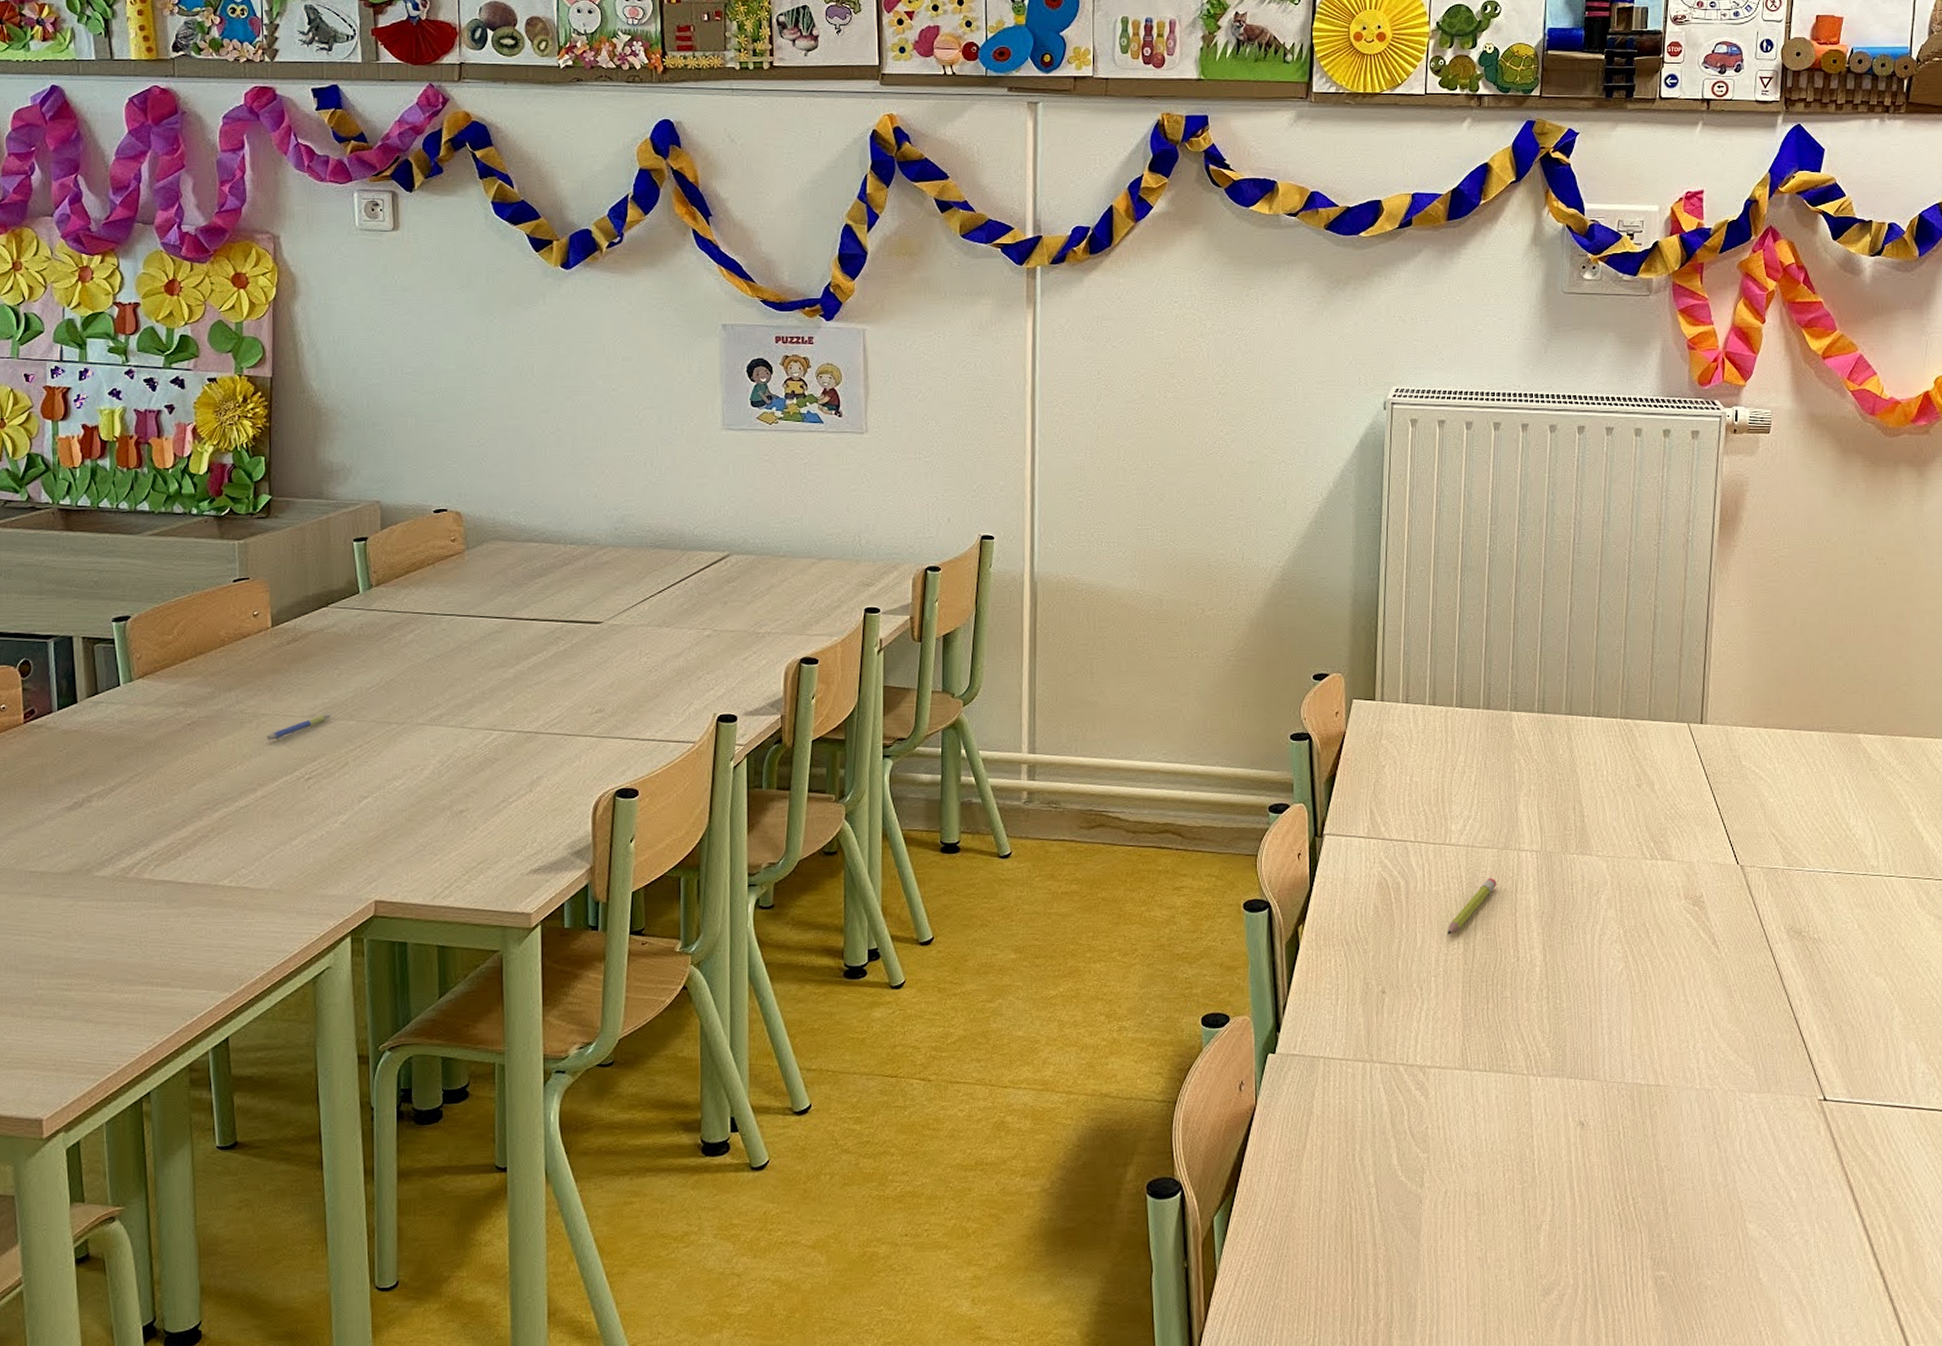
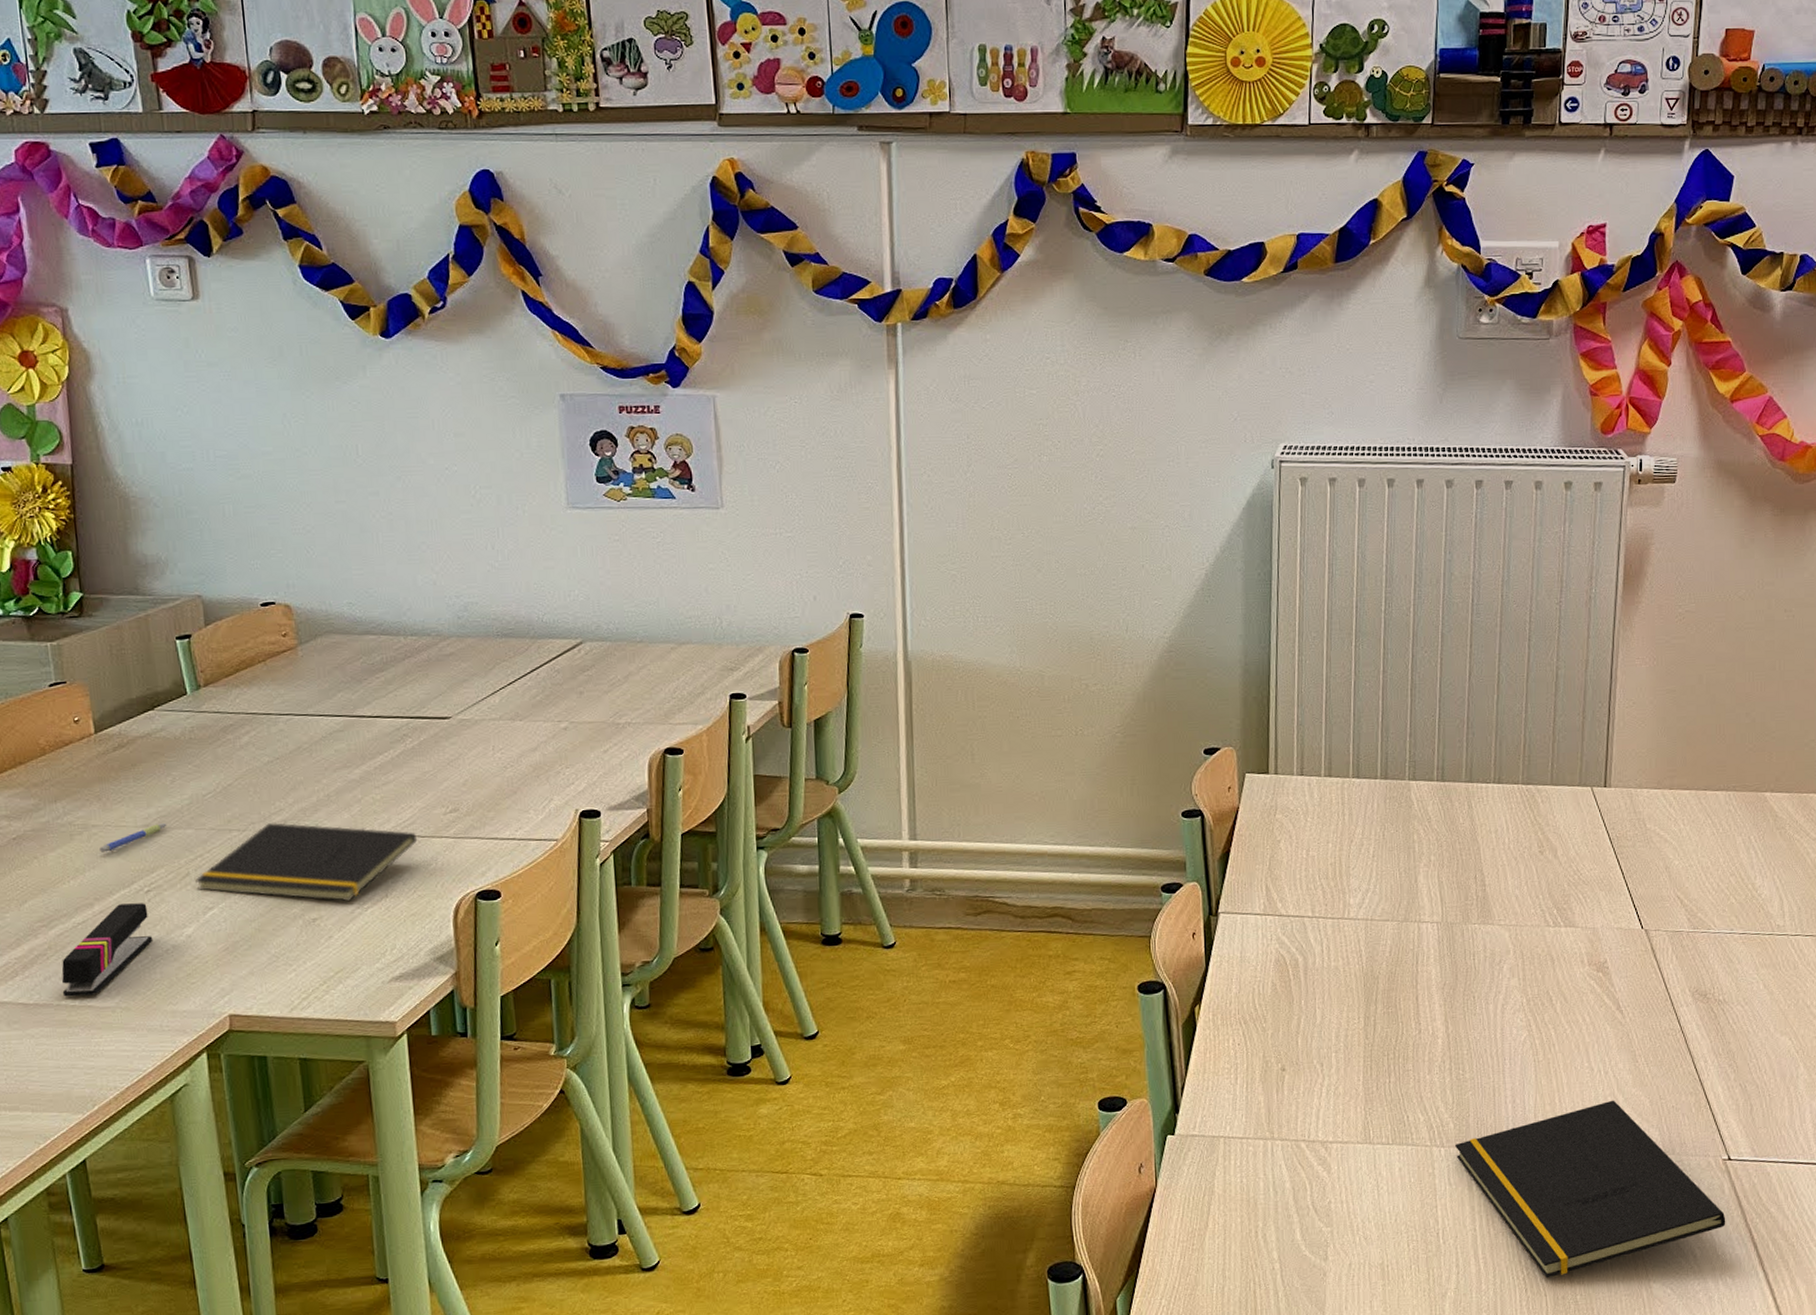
stapler: none [220,790,310,878] -> present [61,903,154,997]
notepad: none [352,717,562,794] -> present [194,823,417,901]
pencil: present [1447,878,1497,935] -> none [1347,951,1397,1010]
notepad: none [1552,1035,1822,1215] -> present [1455,1100,1726,1279]

